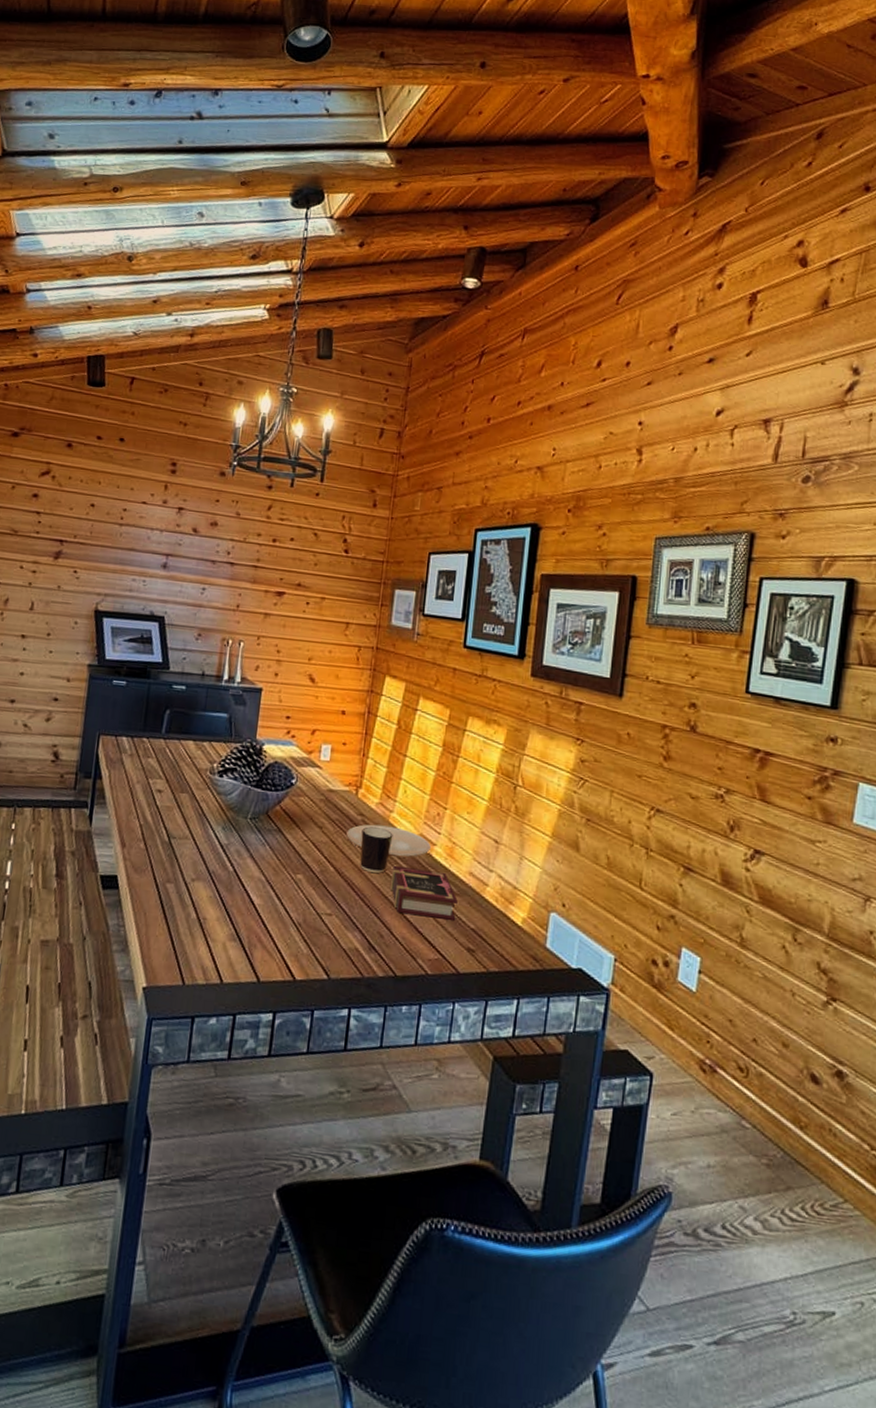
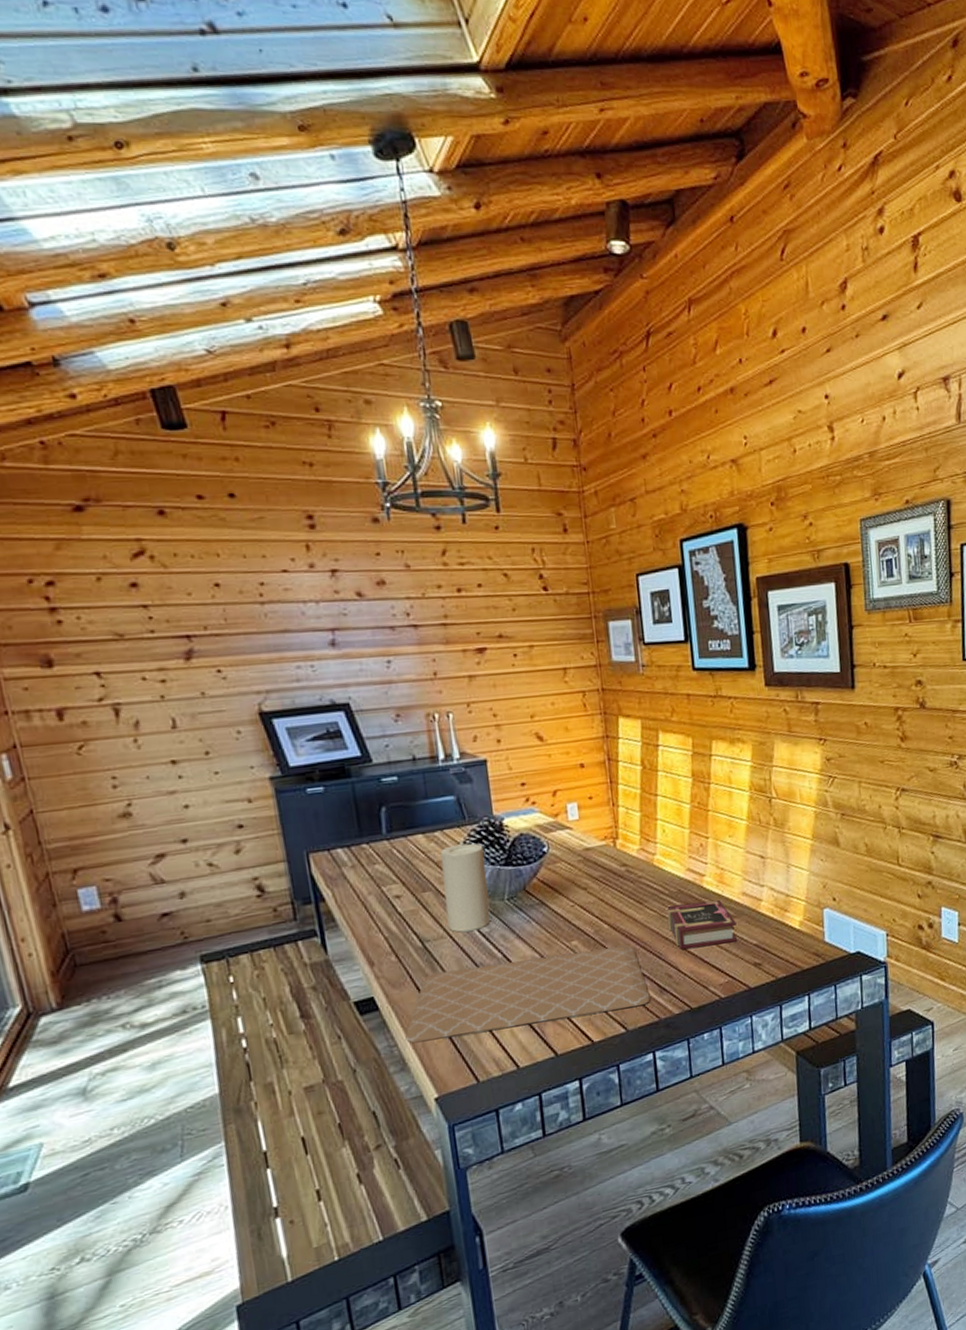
placemat: none [133,869,359,958] -> present [405,945,651,1043]
candle: none [194,757,241,840] -> present [440,843,491,933]
plate: present [346,824,431,858] -> none [613,868,700,898]
mug: present [360,826,393,874] -> none [628,873,662,920]

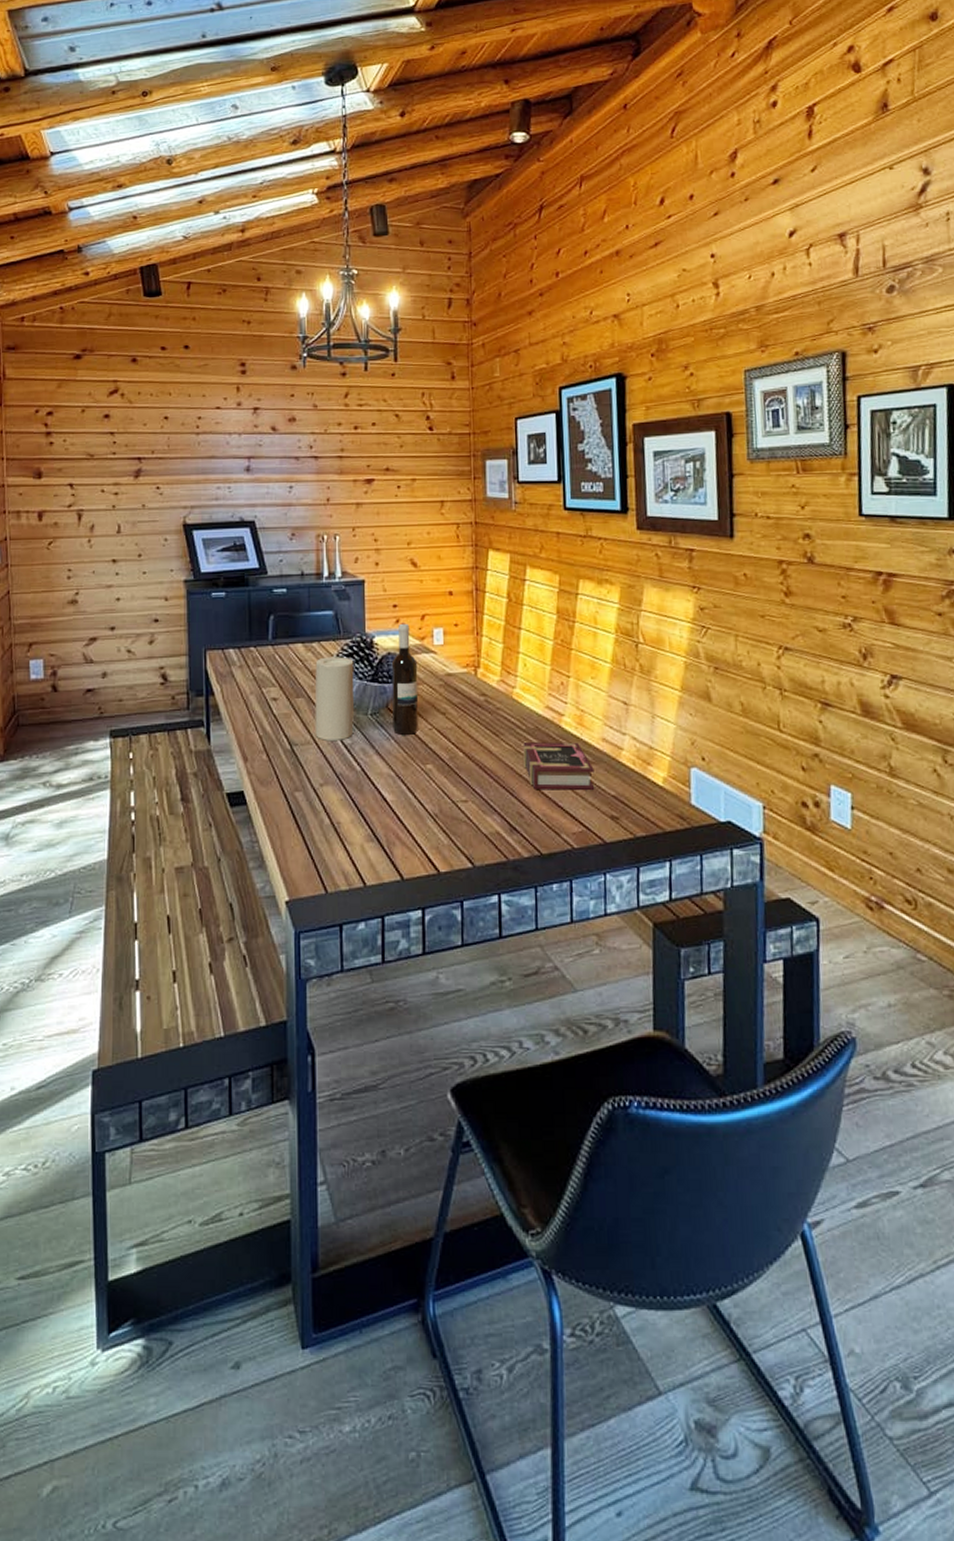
placemat: present [405,945,651,1043] -> none [266,776,500,843]
wine bottle: none [525,801,560,916] -> present [391,623,419,735]

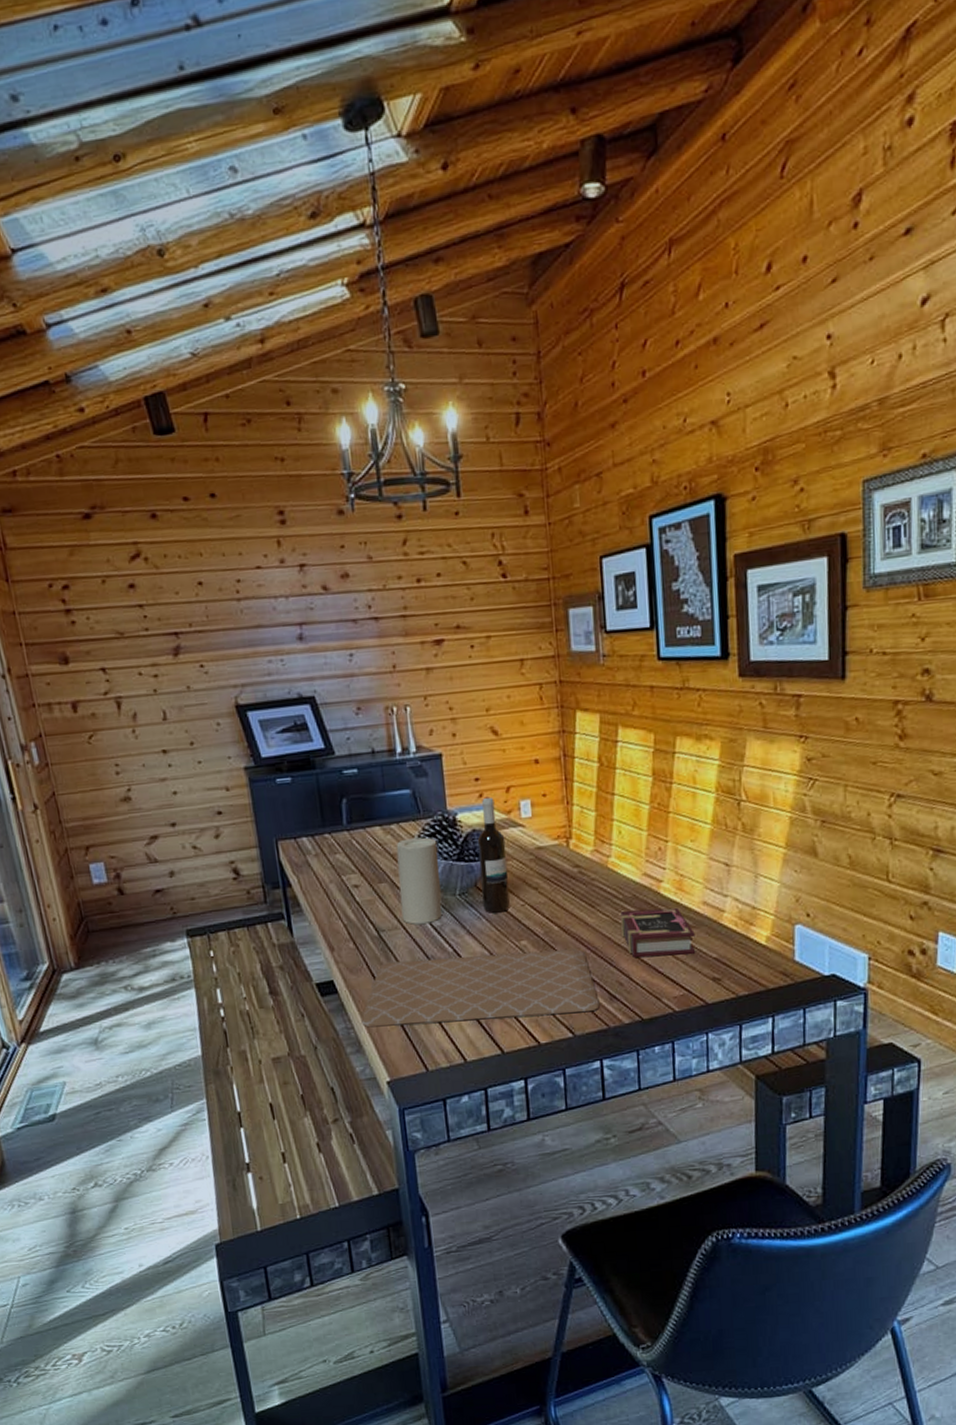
placemat: none [266,776,500,843] -> present [361,949,600,1028]

